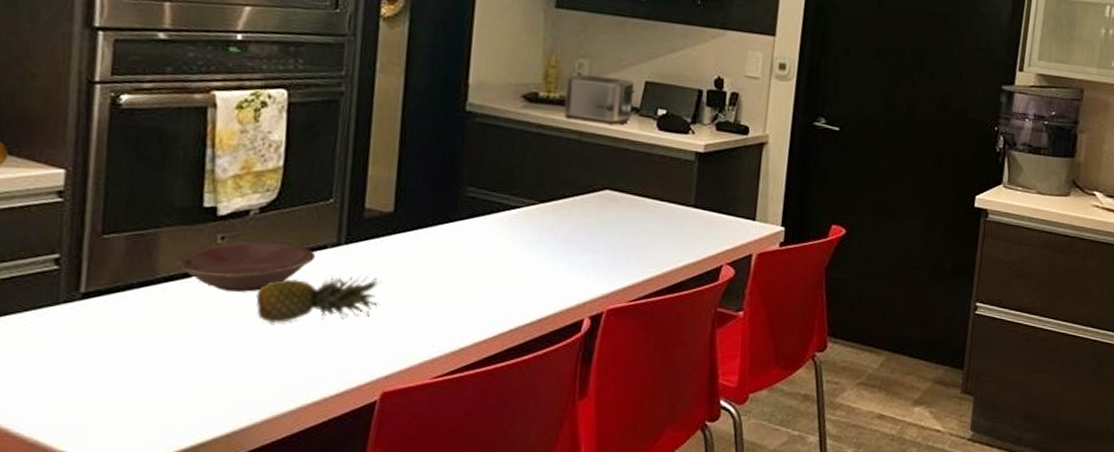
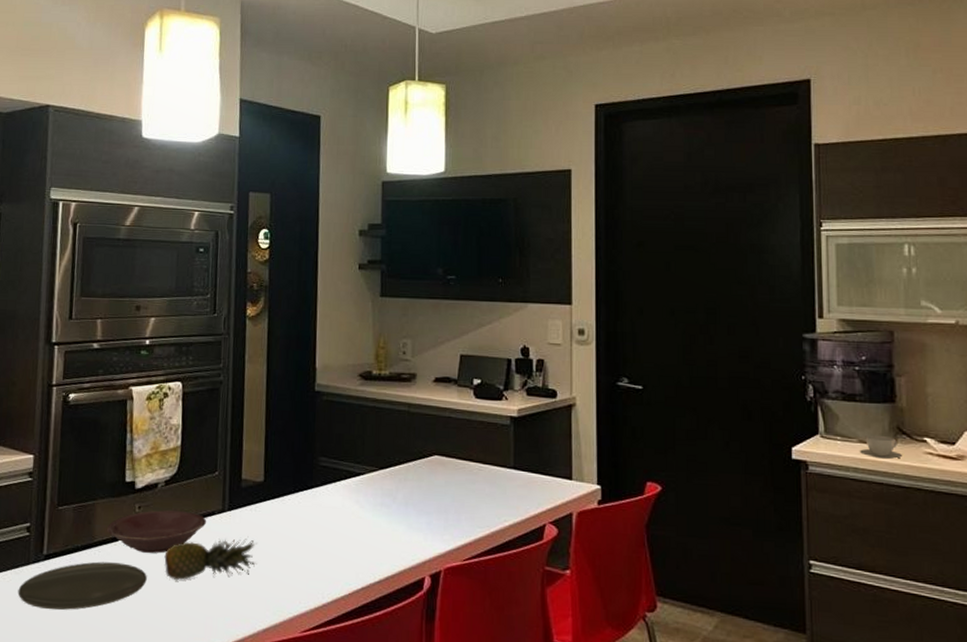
plate: none [41,301,231,359] -> present [18,561,147,610]
toaster: present [564,73,636,126] -> none [393,352,453,397]
teacup: none [1035,186,1073,211] -> present [859,434,902,460]

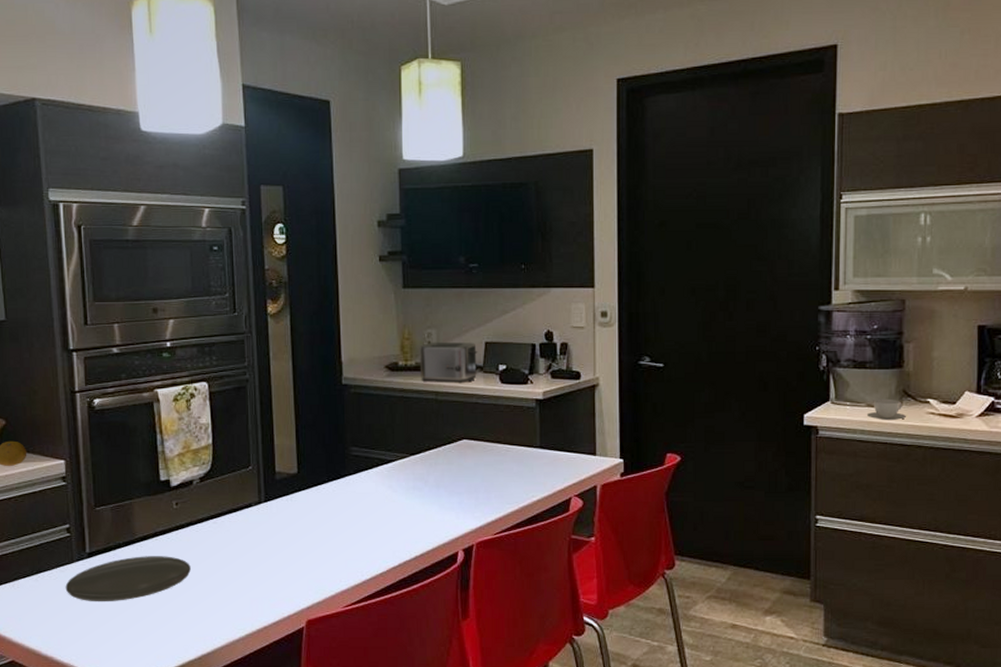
bowl: present [106,510,207,553] -> none [146,505,245,545]
fruit: present [164,536,257,580] -> none [206,524,297,568]
toaster: none [393,352,453,397] -> present [419,341,478,384]

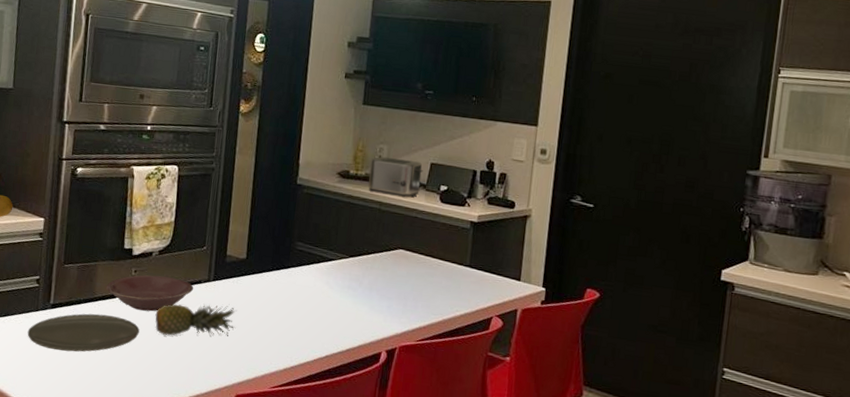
bowl: none [146,505,245,545] -> present [106,275,194,312]
fruit: none [206,524,297,568] -> present [155,304,237,336]
teacup: present [866,398,906,421] -> none [782,265,821,288]

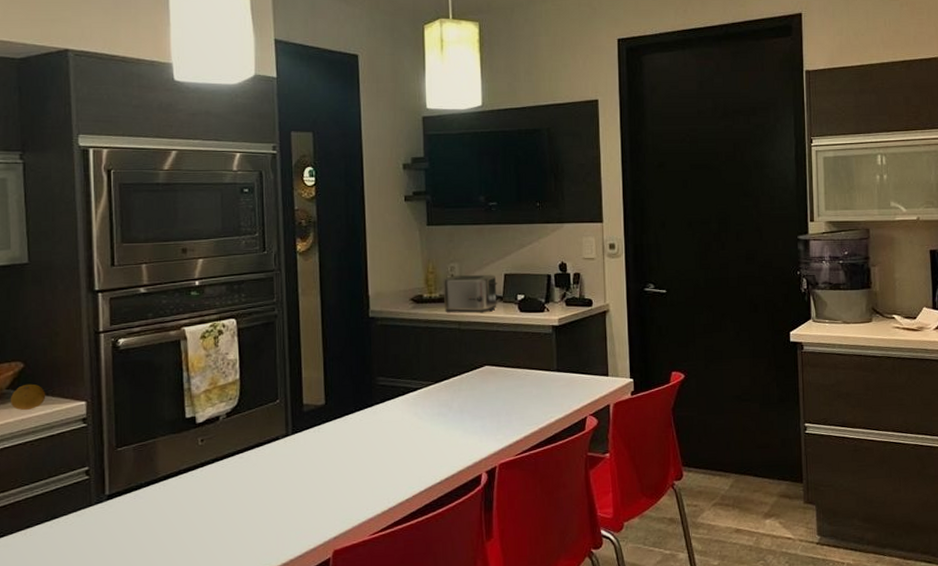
plate: present [27,313,140,352] -> none [82,494,215,546]
bowl: present [106,275,194,312] -> none [169,439,272,482]
fruit: present [155,304,237,336] -> none [231,456,324,503]

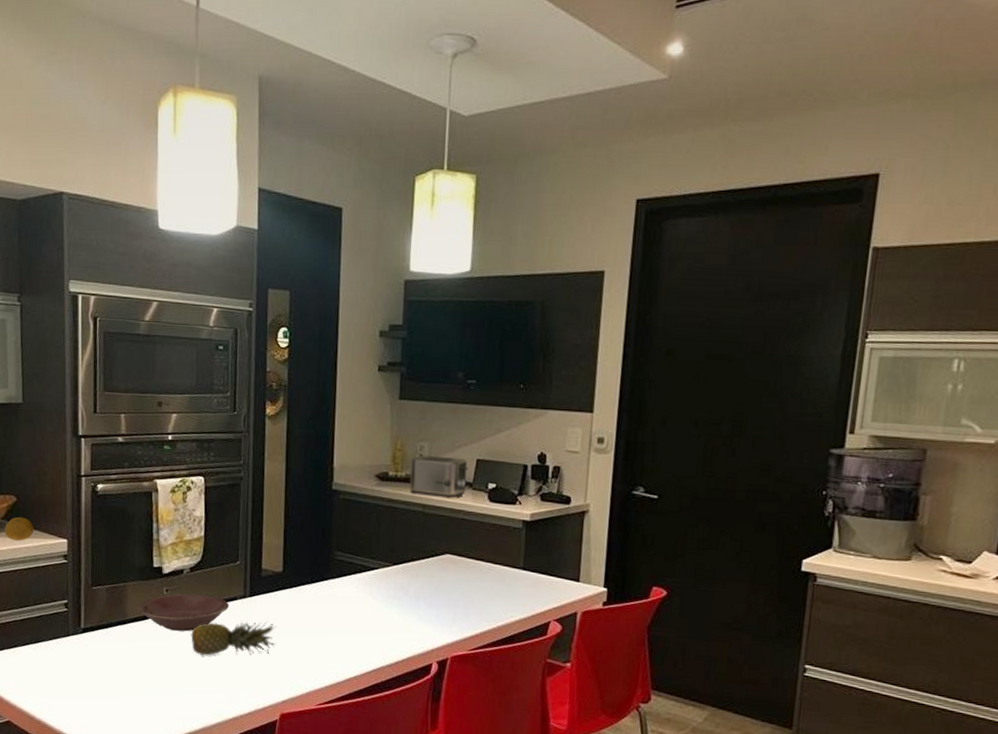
bowl: none [169,439,272,482] -> present [137,593,230,632]
fruit: none [231,456,324,503] -> present [191,620,276,656]

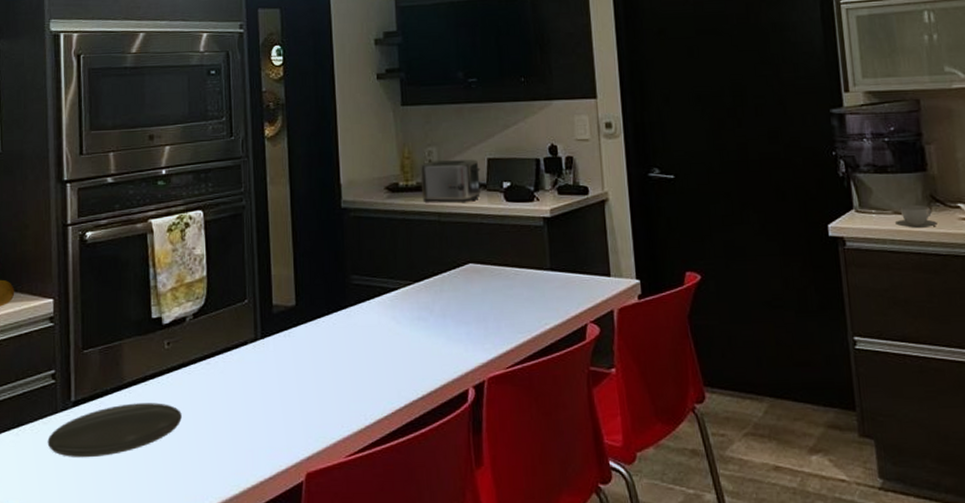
plate: none [60,636,176,677] -> present [47,402,182,458]
bowl: present [137,593,230,632] -> none [135,343,240,390]
fruit: present [191,620,276,656] -> none [198,363,295,415]
teacup: none [870,550,915,575] -> present [894,204,937,229]

